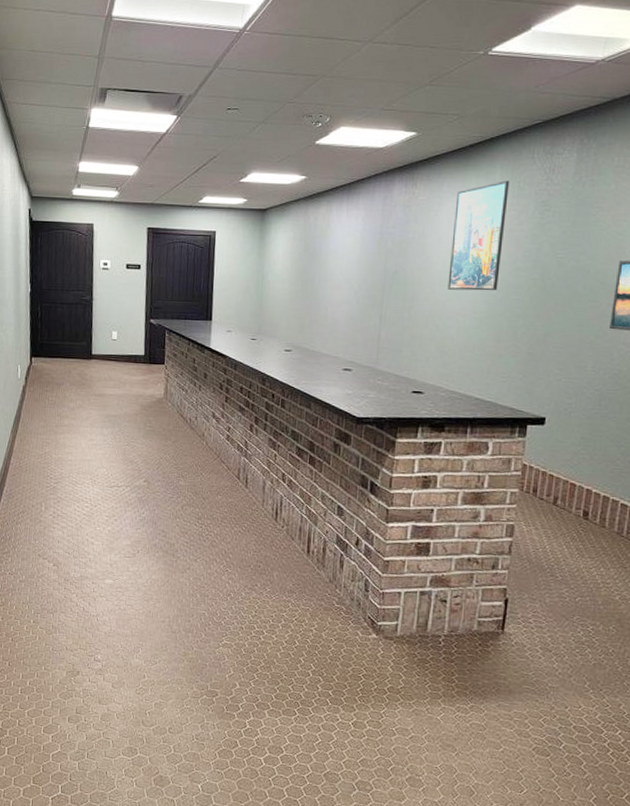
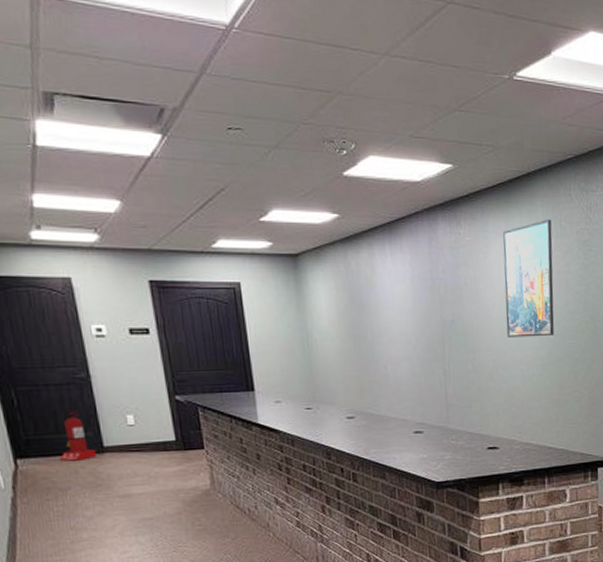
fire extinguisher: none [60,324,85,363] -> present [59,410,96,462]

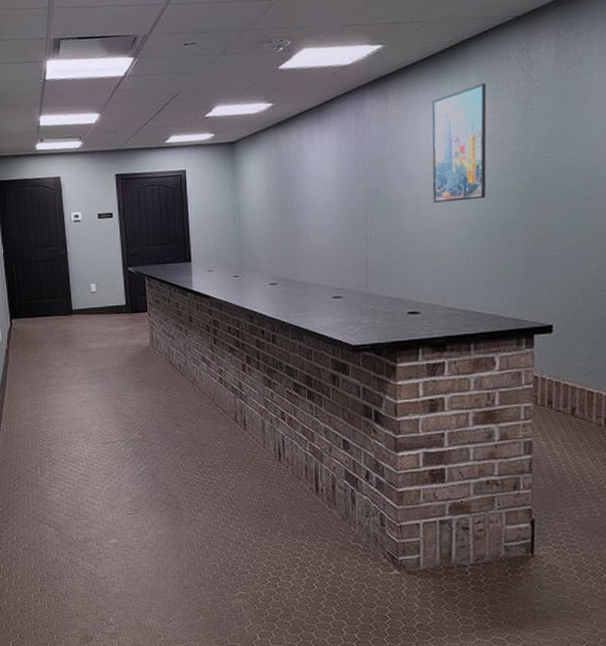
fire extinguisher: present [59,410,96,462] -> none [40,281,66,321]

